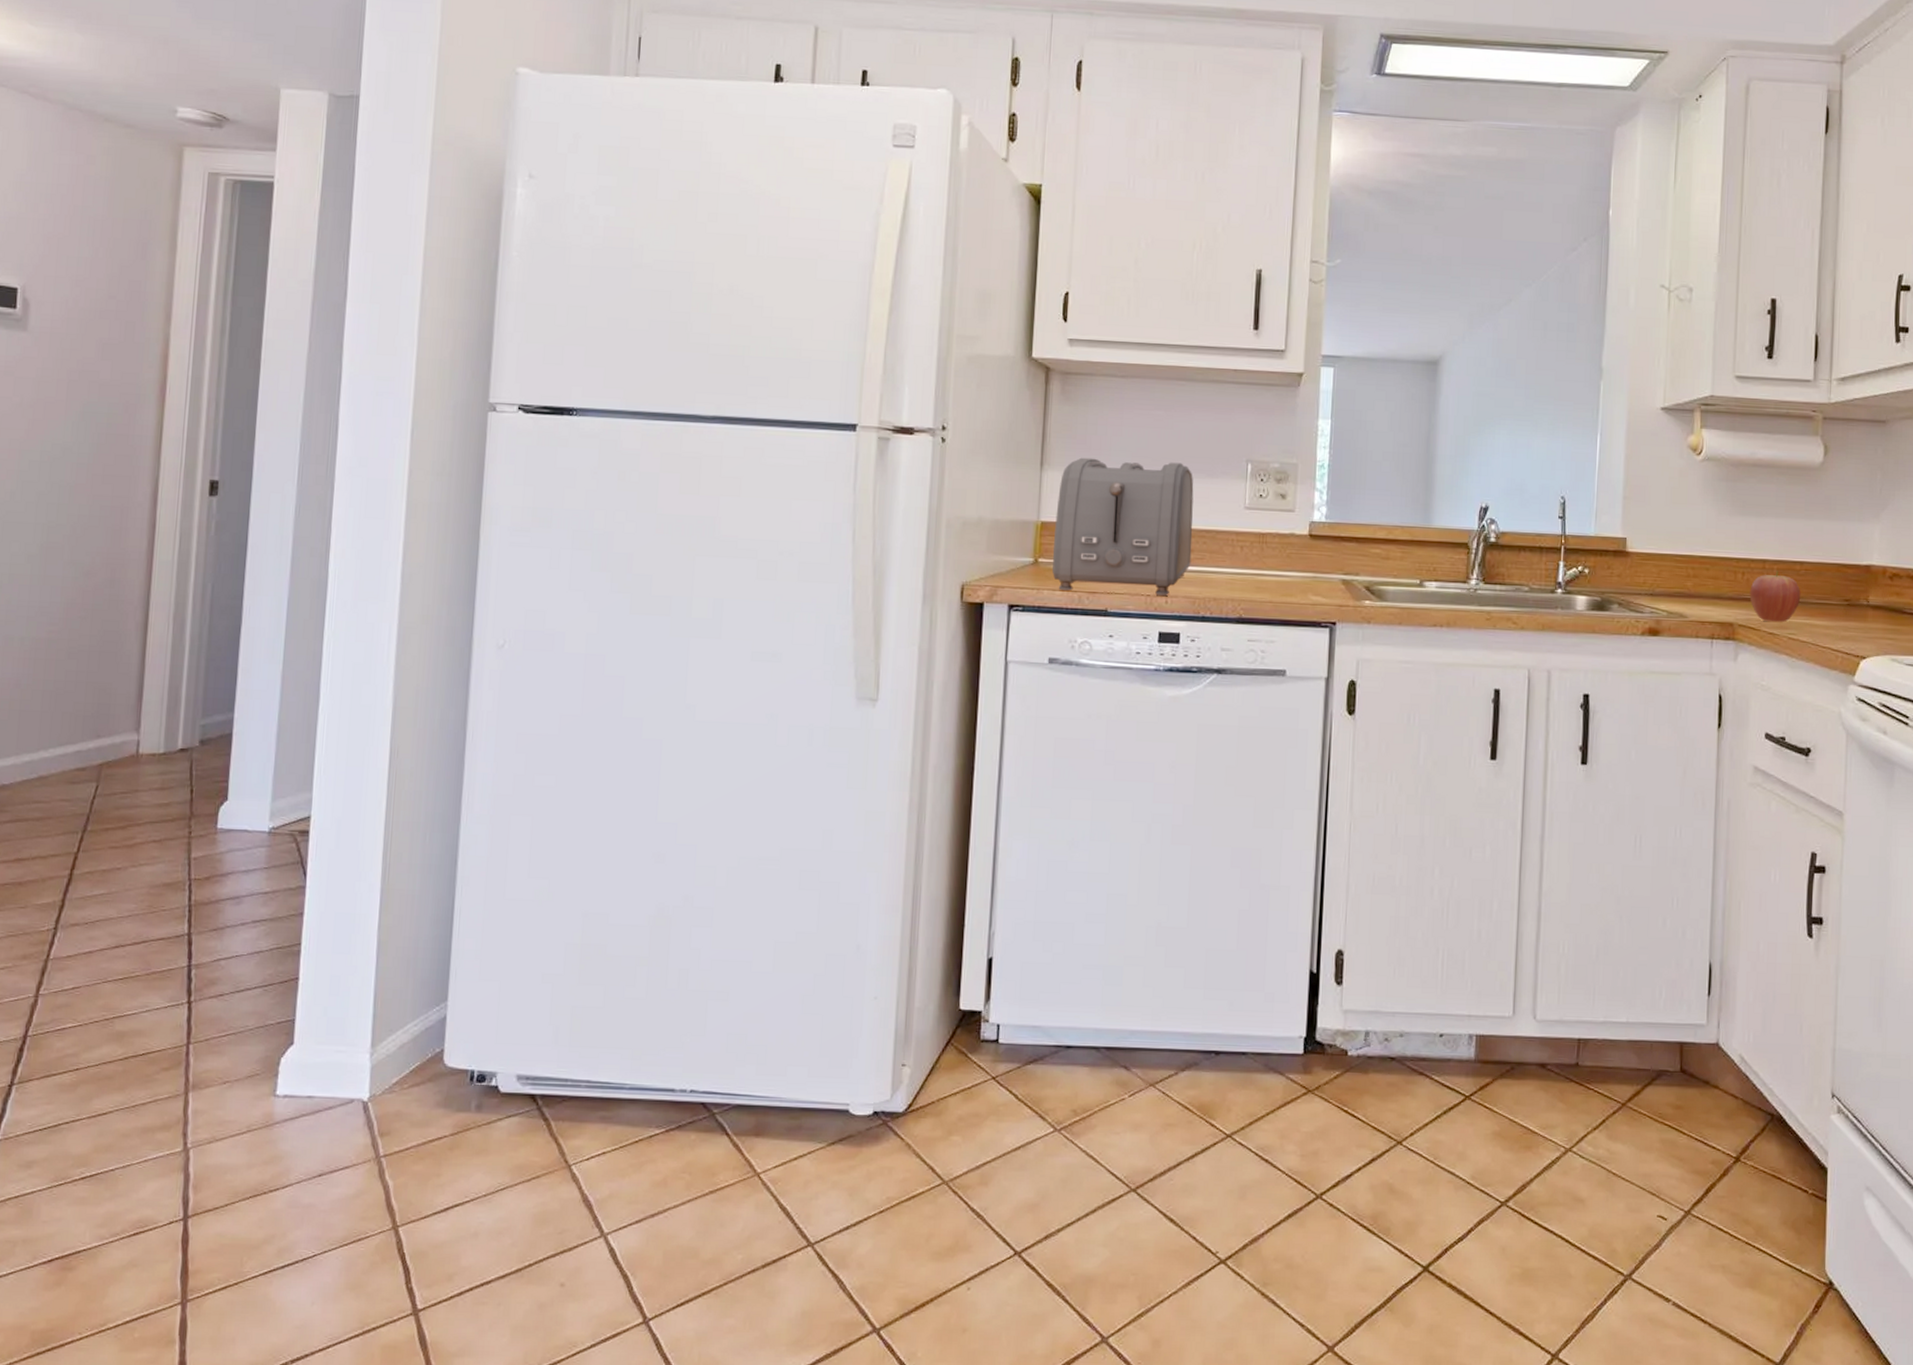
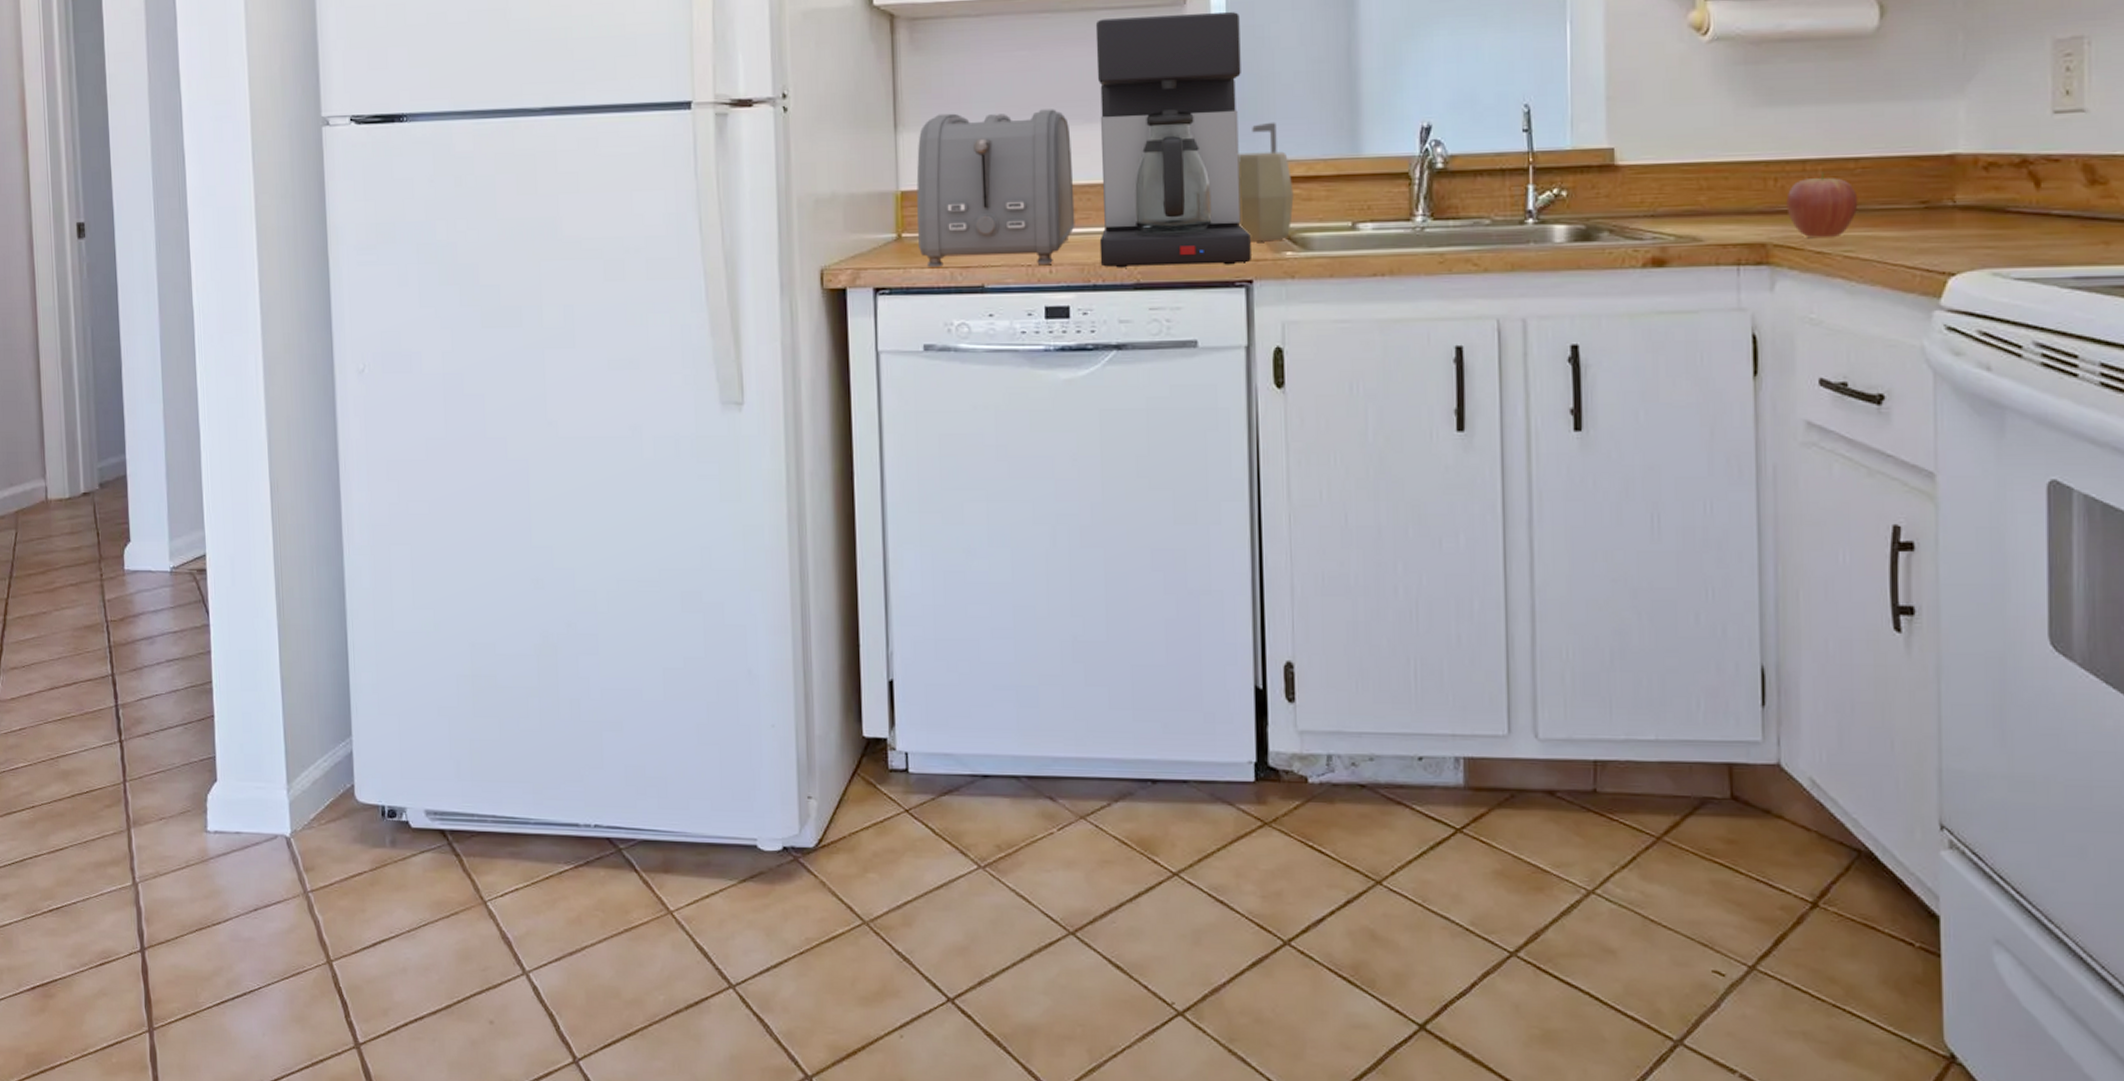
coffee maker: none [1209,391,1343,608] -> present [1095,12,1251,268]
soap dispenser: none [1328,491,1375,591] -> present [1237,122,1294,242]

